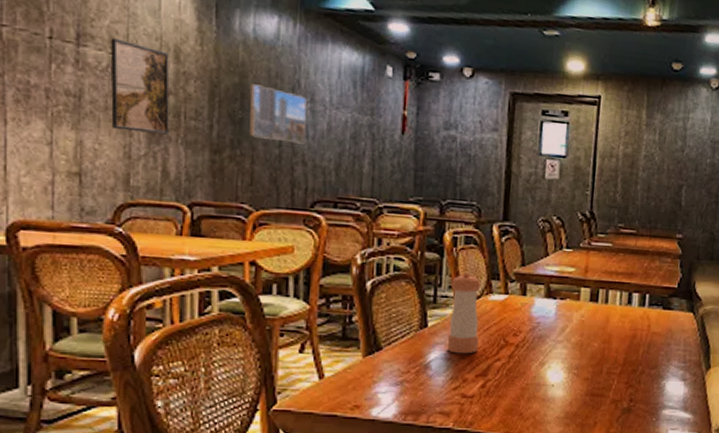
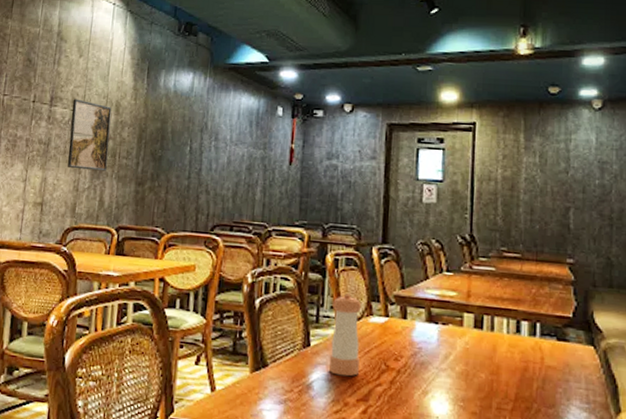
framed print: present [249,84,307,144] -> none [166,128,212,176]

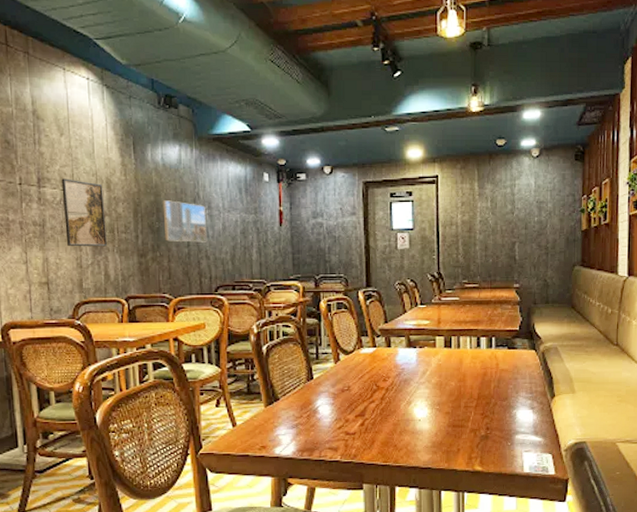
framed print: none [166,128,212,176] -> present [162,200,208,242]
pepper shaker: present [329,293,362,377] -> none [329,332,355,399]

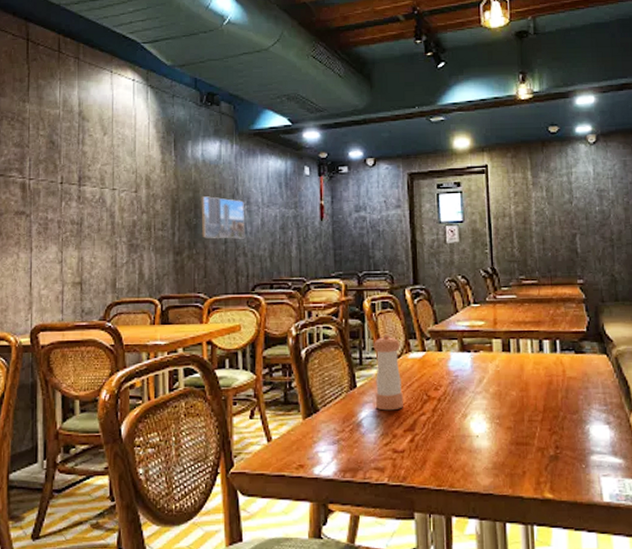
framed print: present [61,178,107,247] -> none [101,177,143,245]
pepper shaker: none [329,332,355,399] -> present [374,334,403,411]

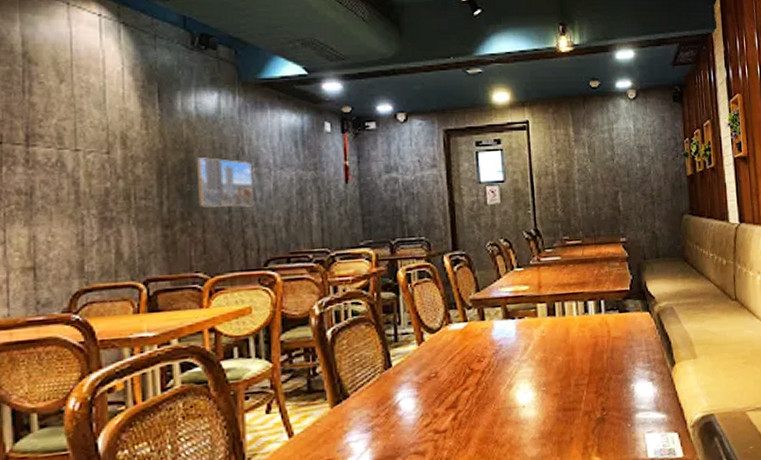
pepper shaker: present [374,334,403,411] -> none [410,306,444,390]

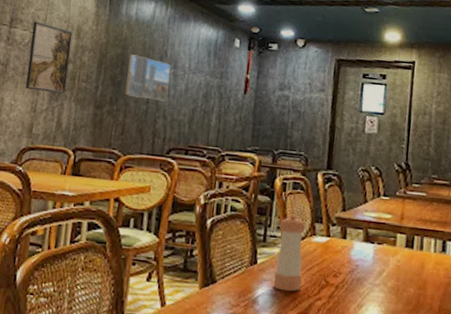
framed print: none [59,134,120,220] -> present [25,21,73,94]
pepper shaker: none [410,306,444,390] -> present [273,215,306,292]

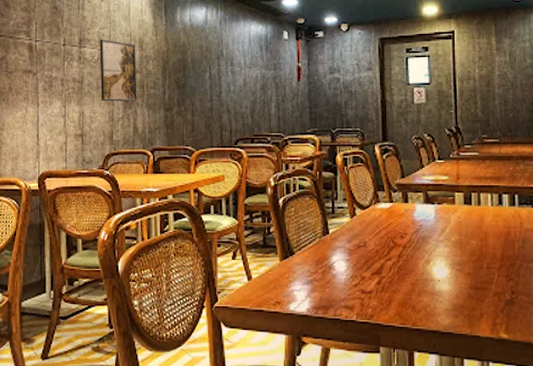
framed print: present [125,54,171,102] -> none [189,58,229,97]
pepper shaker: present [273,215,306,292] -> none [345,186,371,255]

